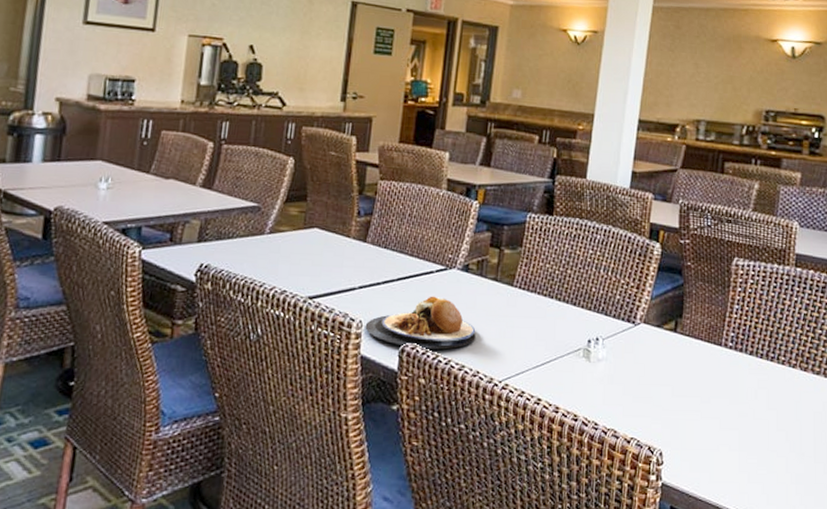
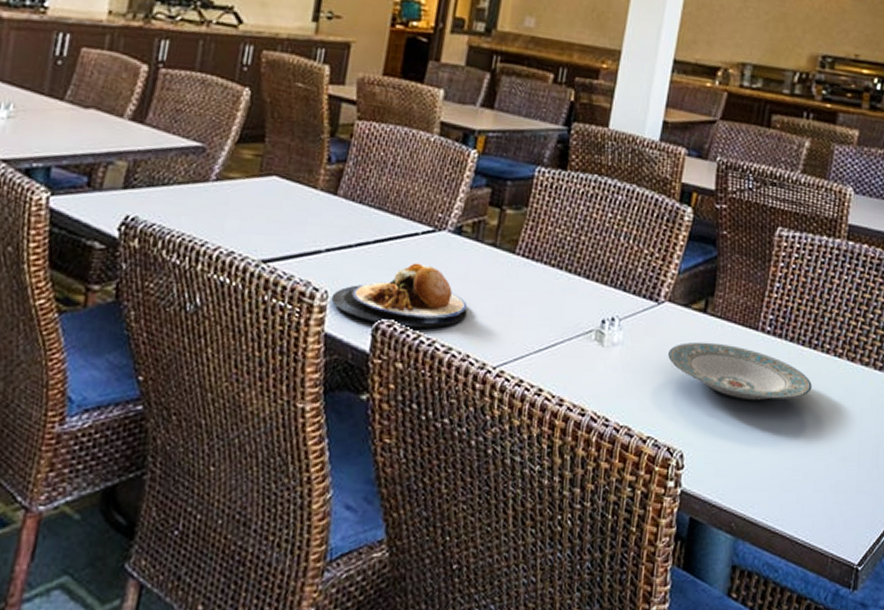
plate: none [644,356,771,405] -> present [667,342,812,400]

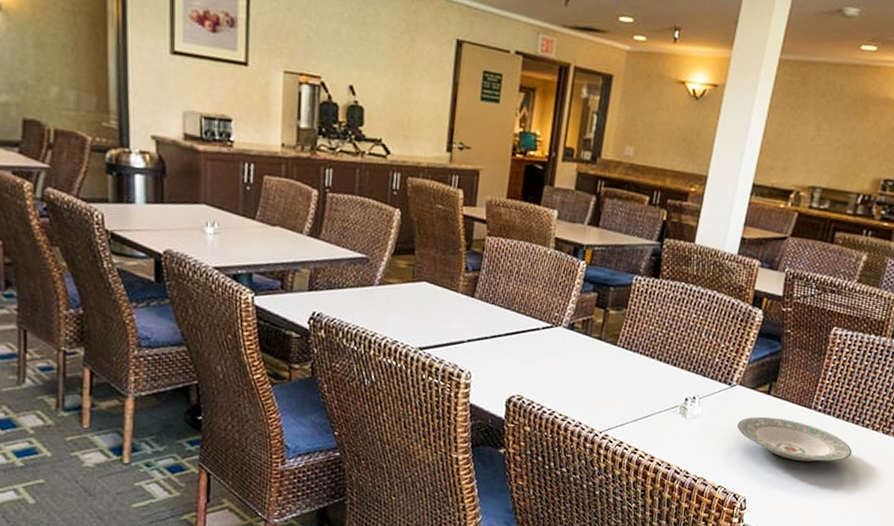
plate: present [331,262,468,328] -> none [474,351,579,401]

